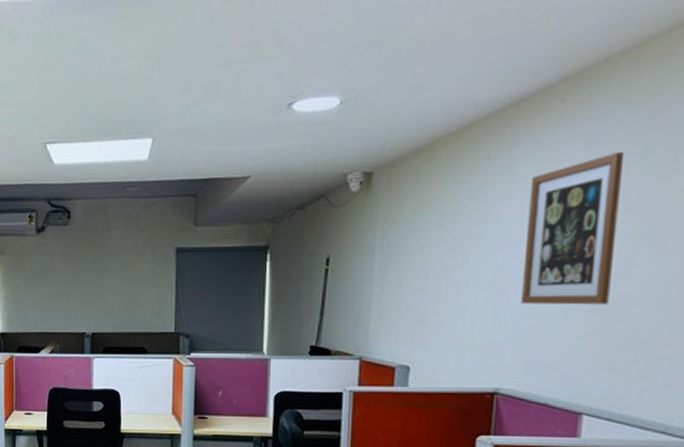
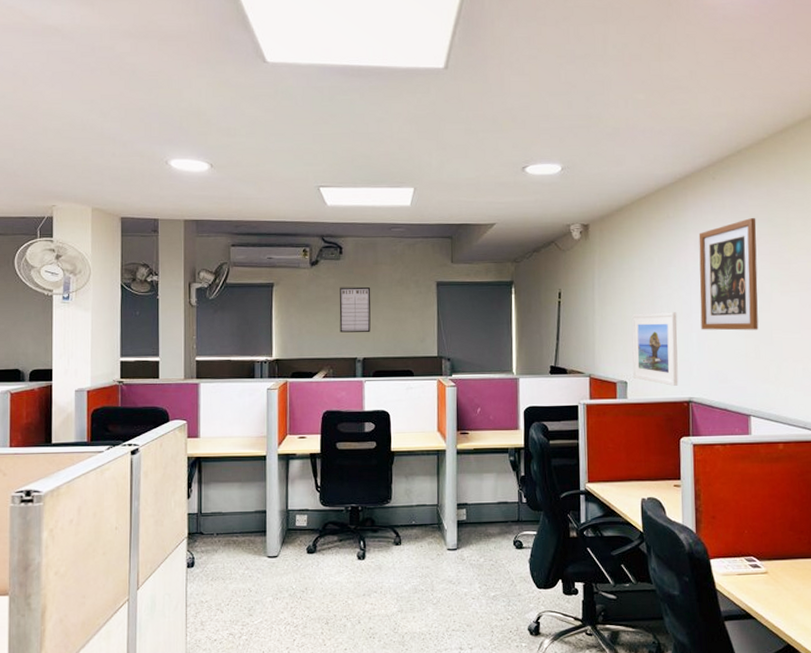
writing board: none [67,254,102,306] -> present [339,286,371,333]
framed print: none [418,281,488,373] -> present [632,312,678,386]

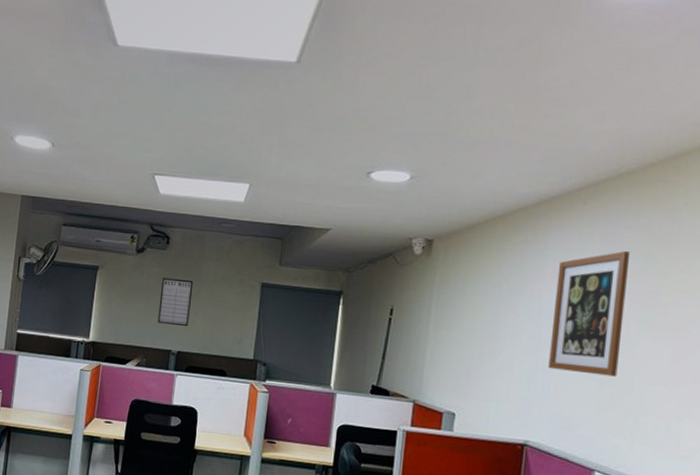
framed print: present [632,312,678,386] -> none [463,341,522,426]

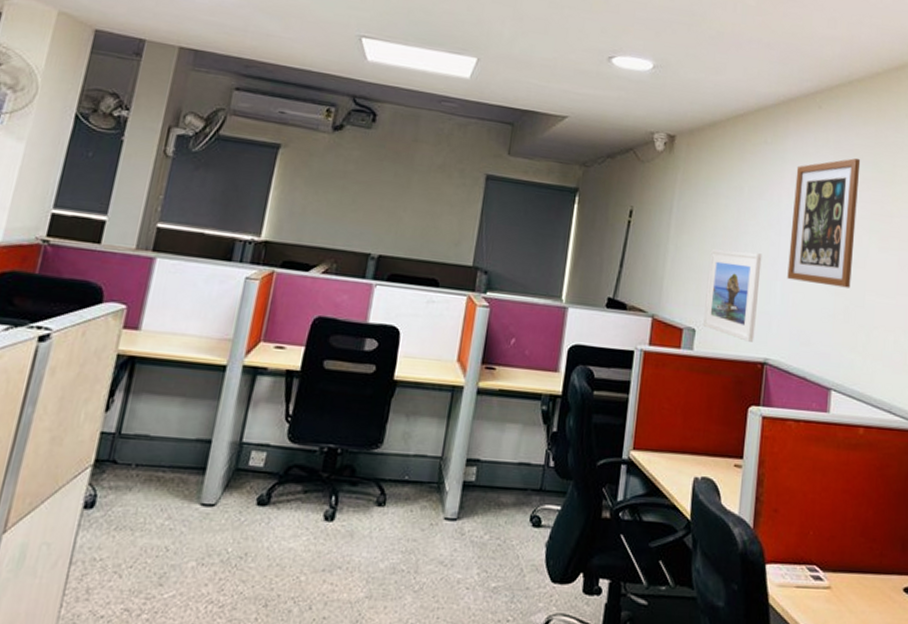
writing board: present [157,277,194,327] -> none [354,162,404,225]
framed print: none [463,341,522,426] -> present [703,249,762,342]

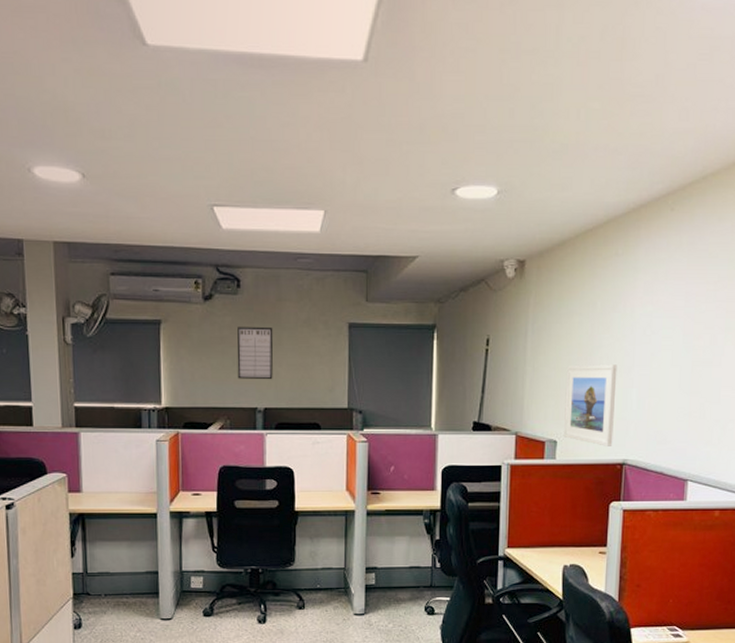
writing board: none [354,162,404,225] -> present [237,326,274,380]
wall art: present [787,158,861,288] -> none [643,257,716,387]

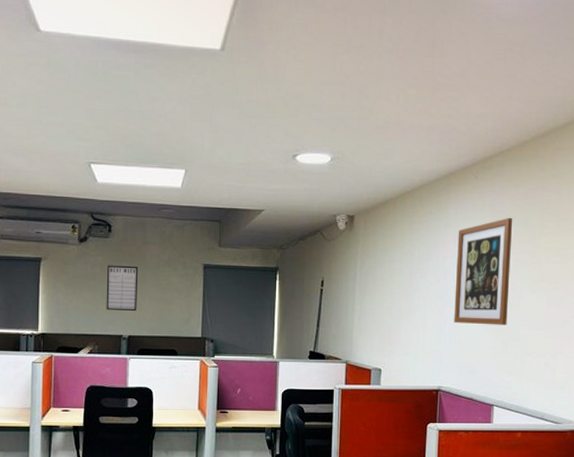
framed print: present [564,364,617,446] -> none [387,304,432,375]
wall art: none [643,257,716,387] -> present [454,217,513,325]

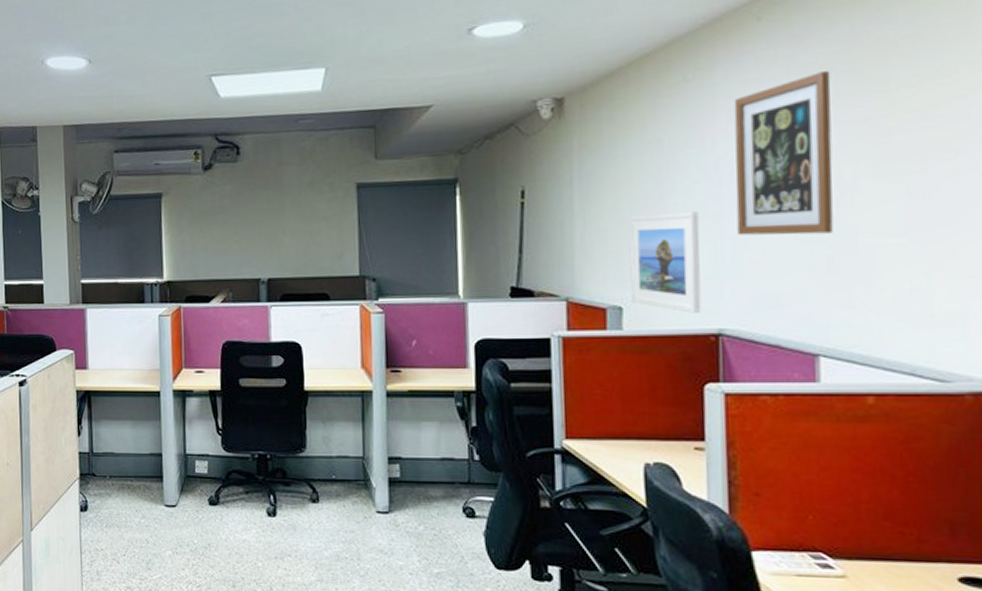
writing board: present [106,265,139,312] -> none [238,193,276,249]
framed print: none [387,304,432,375] -> present [629,211,701,313]

